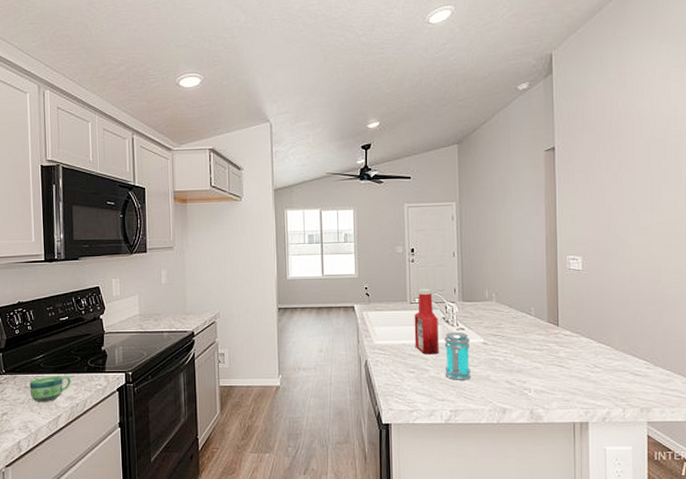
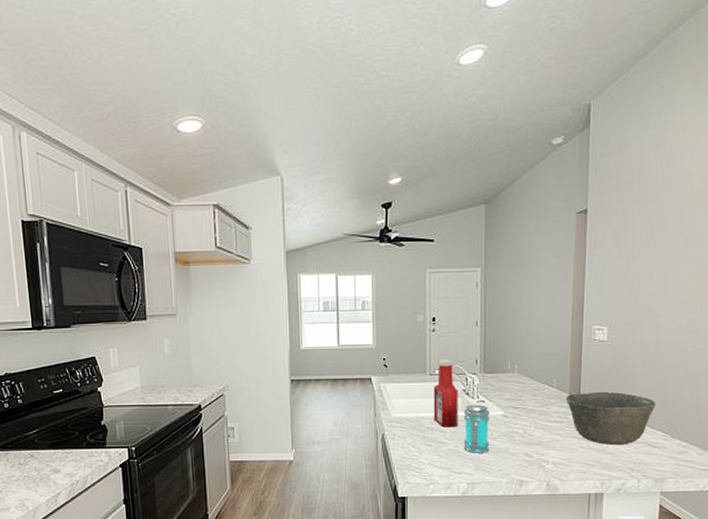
cup: present [29,375,72,403] -> none [23,451,70,480]
bowl: none [544,319,636,374] -> present [566,391,656,446]

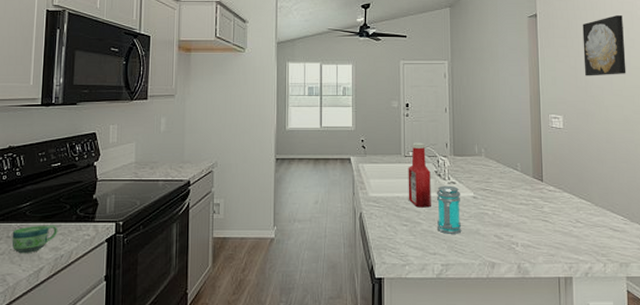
cup: none [23,451,70,480] -> present [11,225,58,254]
bowl: present [566,391,656,446] -> none [530,175,613,229]
wall art: none [637,208,689,282] -> present [582,15,626,76]

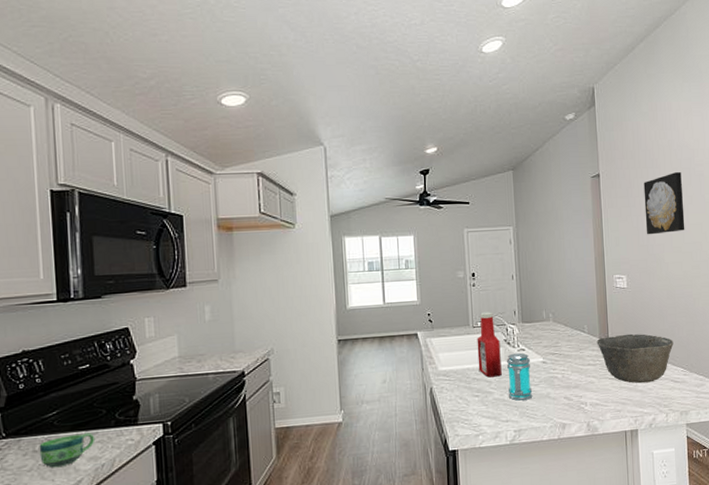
bowl: none [530,175,613,229] -> present [596,333,674,384]

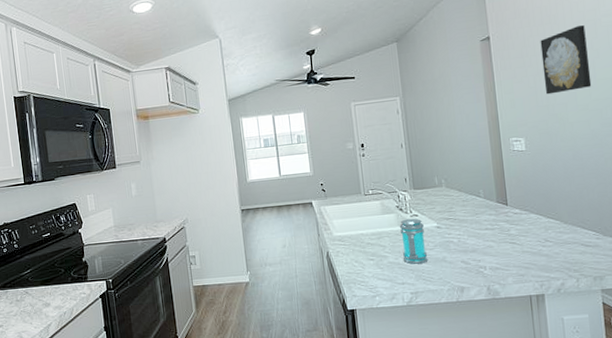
cup: present [39,432,96,468] -> none [20,287,58,314]
ketchup bottle: present [477,312,502,378] -> none [369,180,396,242]
bowl: present [596,333,674,384] -> none [494,197,583,248]

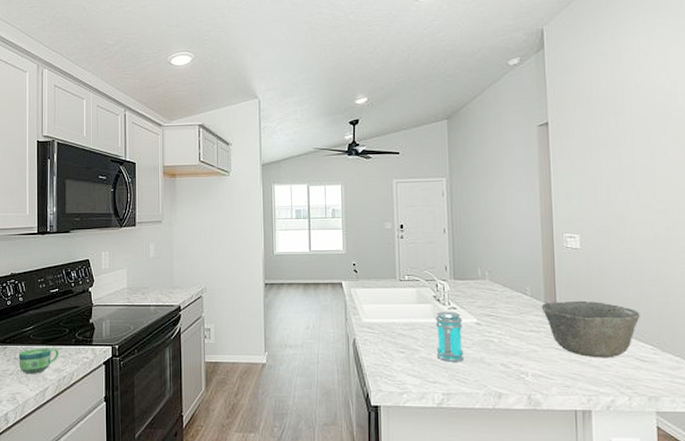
cup: none [20,287,58,314] -> present [19,347,60,375]
bowl: none [494,197,583,248] -> present [541,300,640,359]
wall art: present [540,25,592,95] -> none [603,119,657,190]

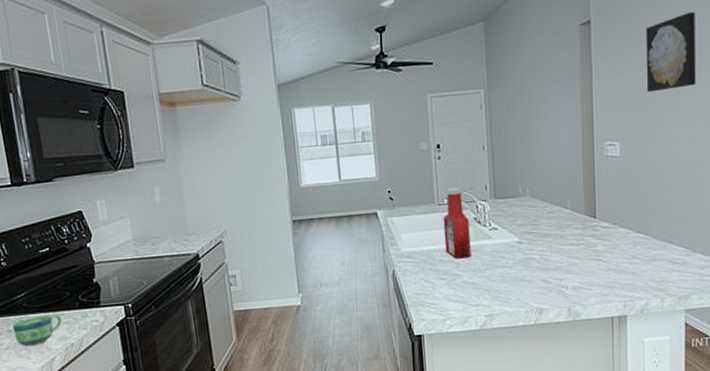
ketchup bottle: none [403,266,430,334] -> present [443,187,471,259]
jar: present [435,311,464,362] -> none [476,232,506,284]
bowl: present [541,300,640,359] -> none [581,209,674,265]
wall art: none [603,119,657,190] -> present [646,12,697,93]

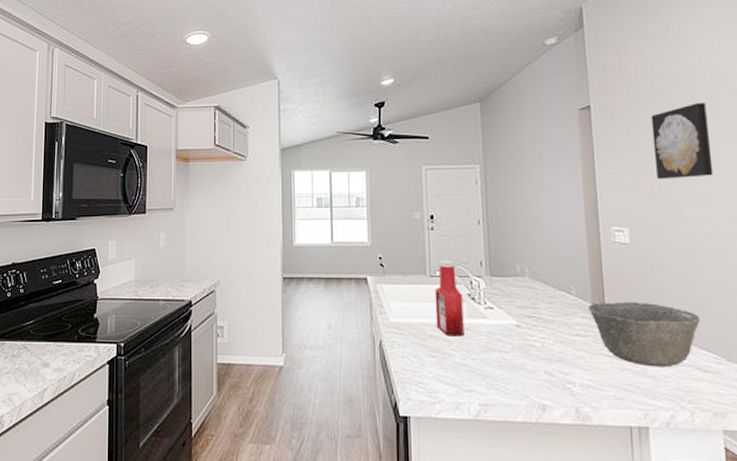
cup: present [12,314,63,347] -> none [17,344,61,374]
bowl: none [581,209,674,265] -> present [588,301,700,368]

